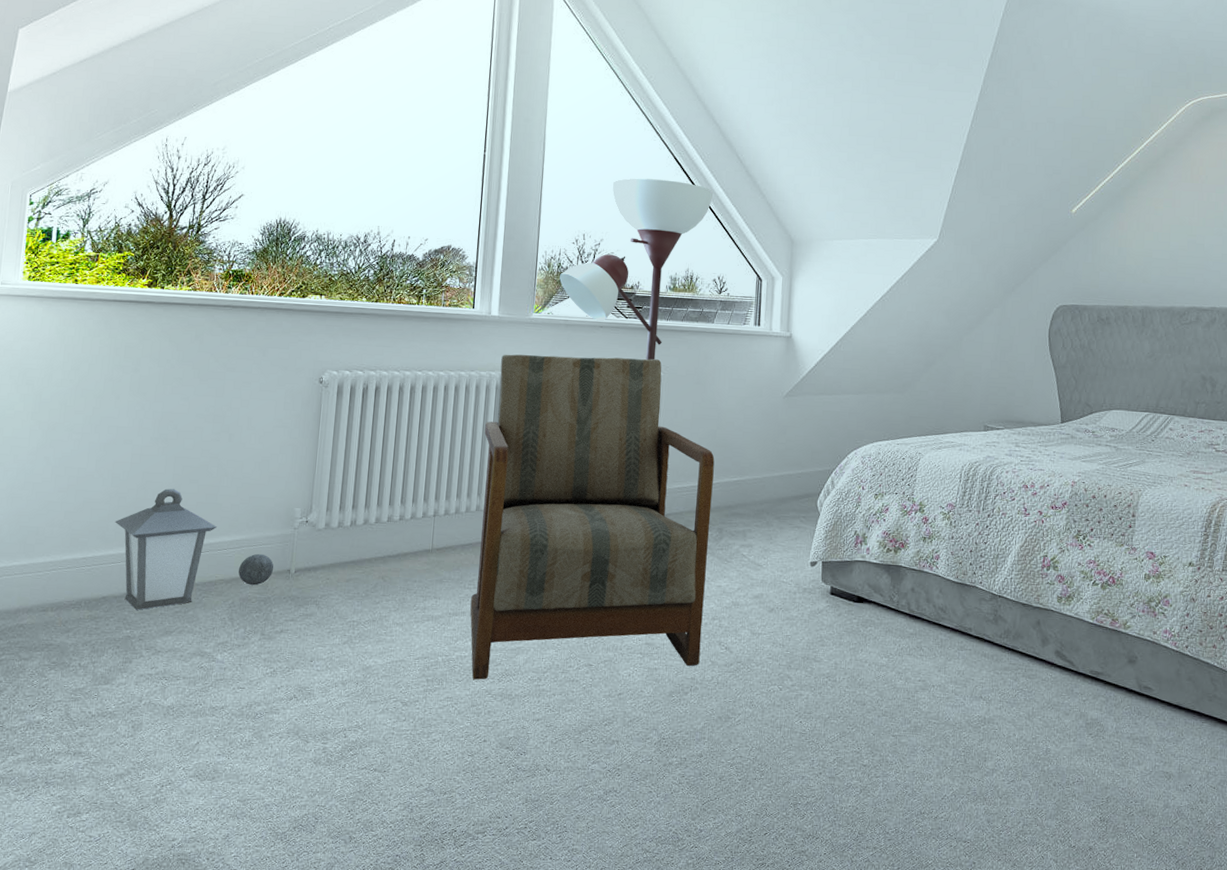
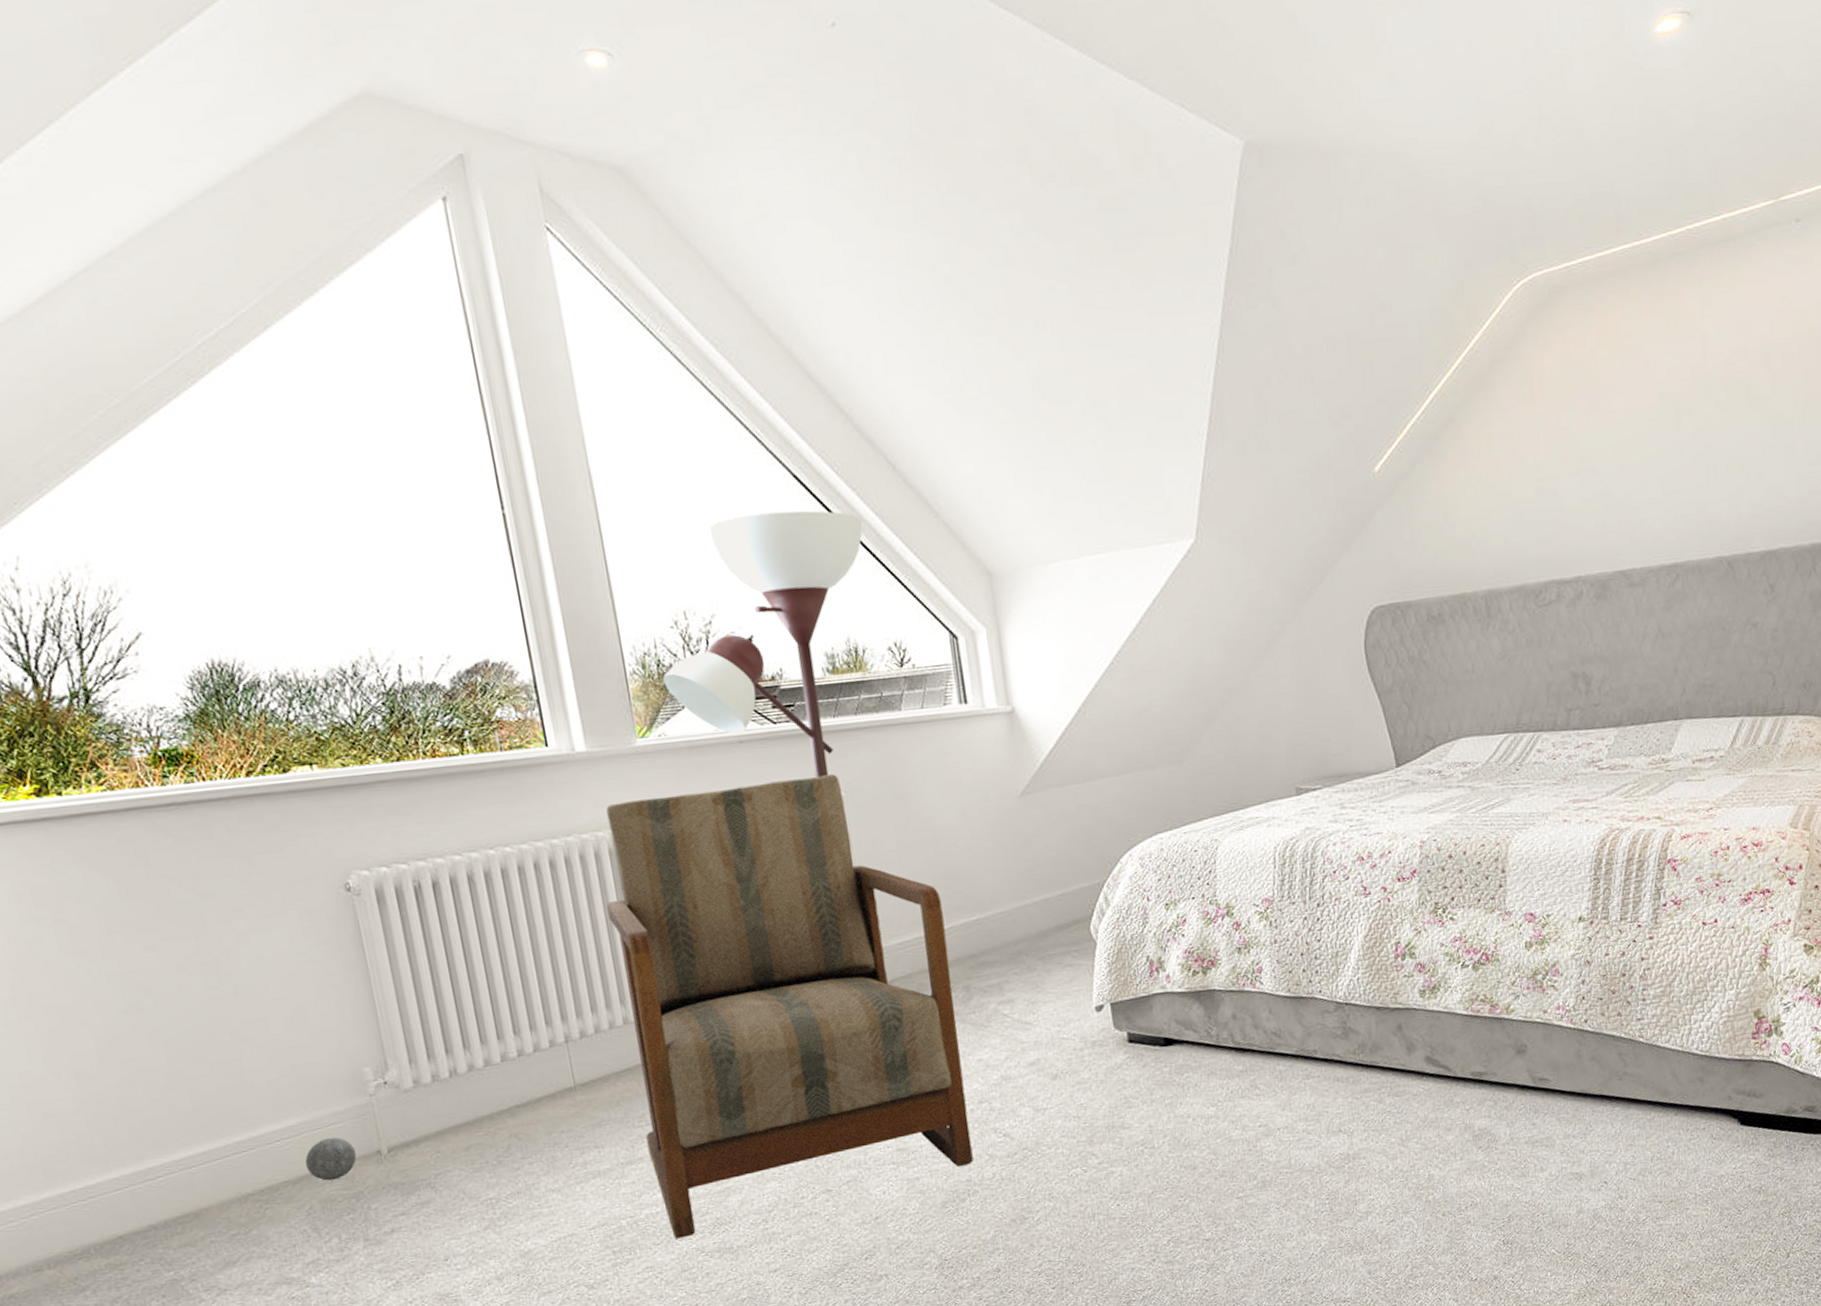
lantern: present [115,489,217,610] -> none [100,1075,256,1244]

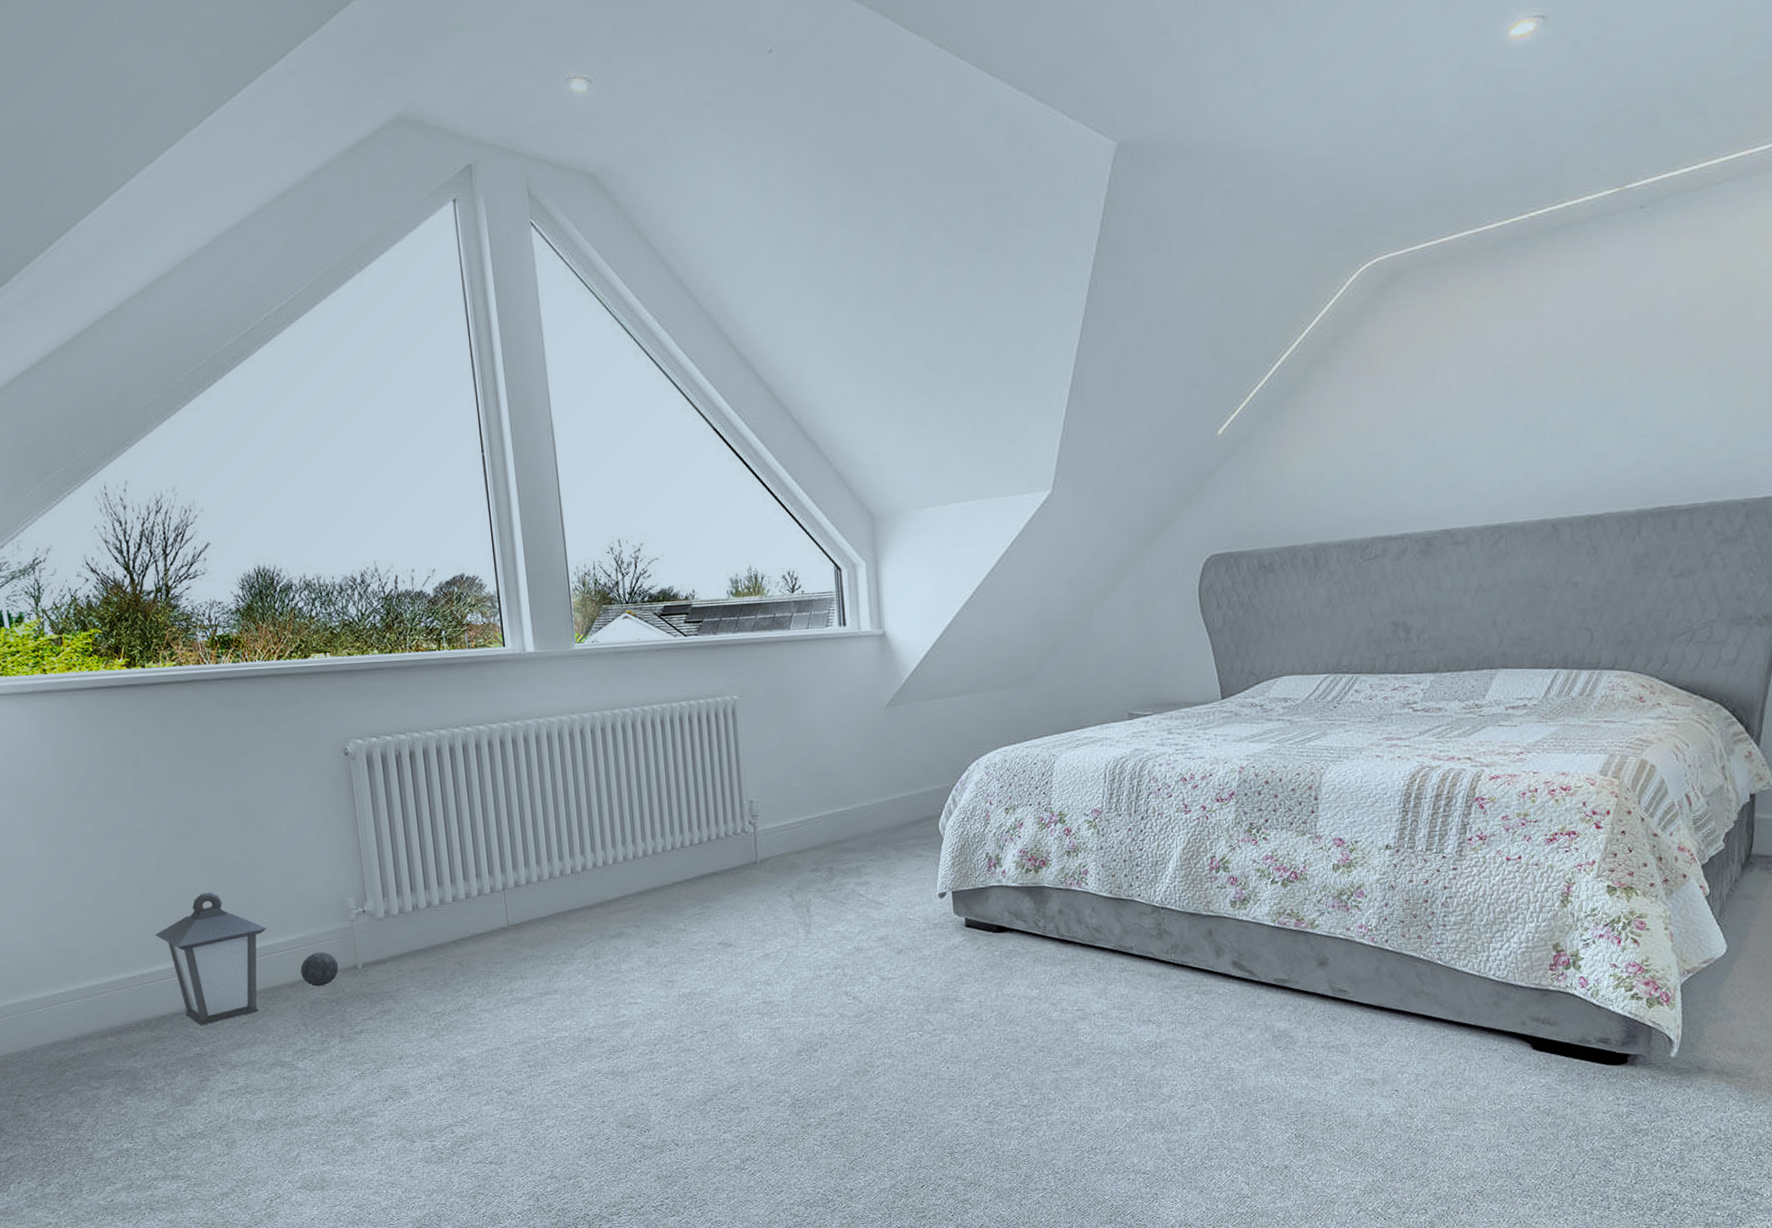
lantern: none [100,1075,256,1244] -> present [155,892,267,1026]
armchair: present [606,774,973,1239] -> none [542,681,826,1060]
floor lamp: present [663,510,897,988] -> none [599,458,772,865]

